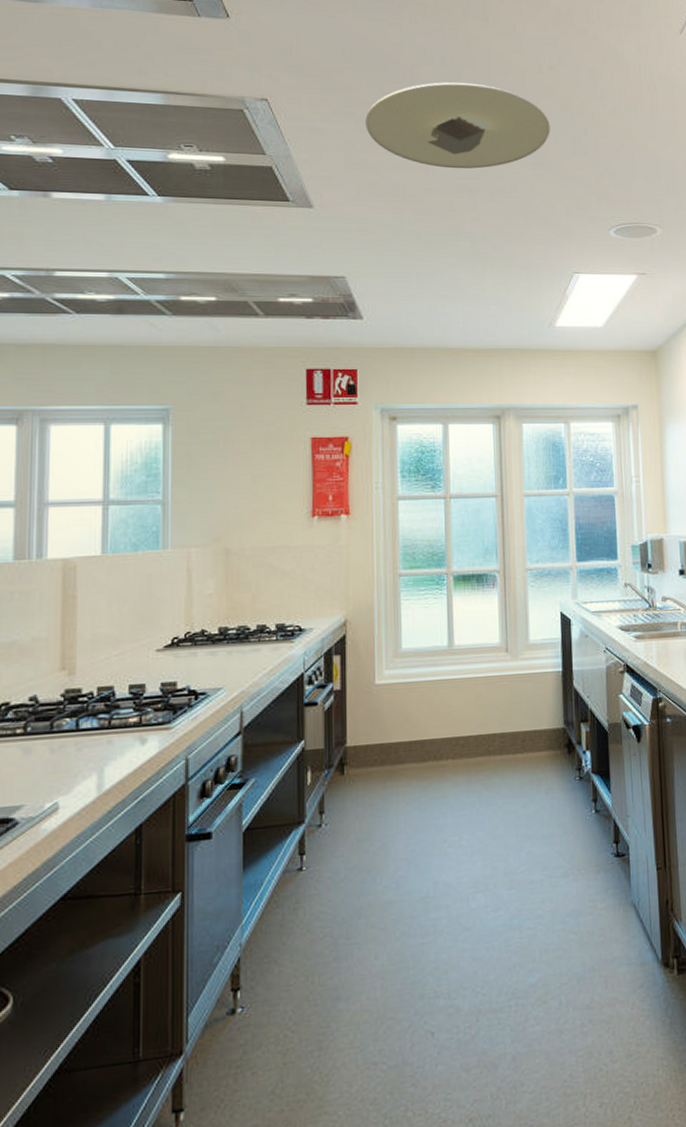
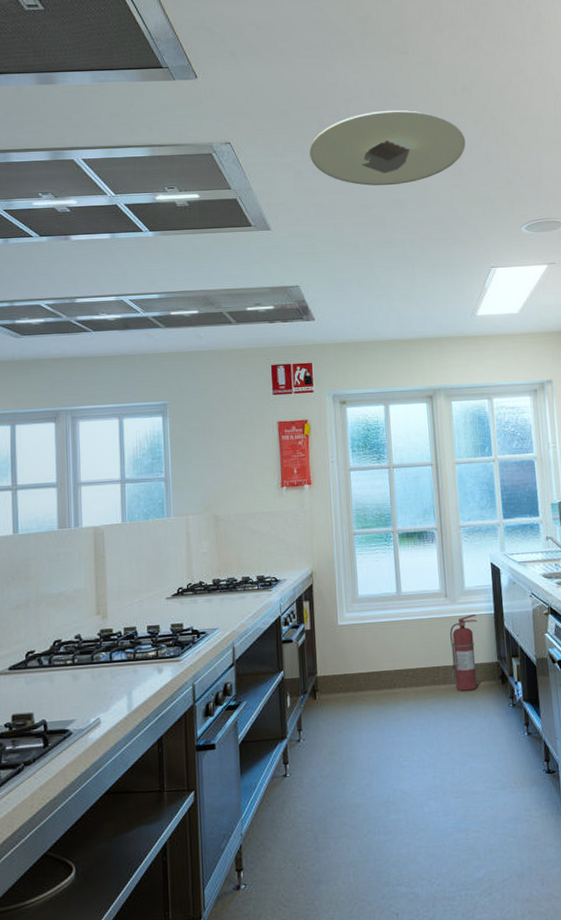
fire extinguisher: none [509,672,542,763] -> present [450,614,477,691]

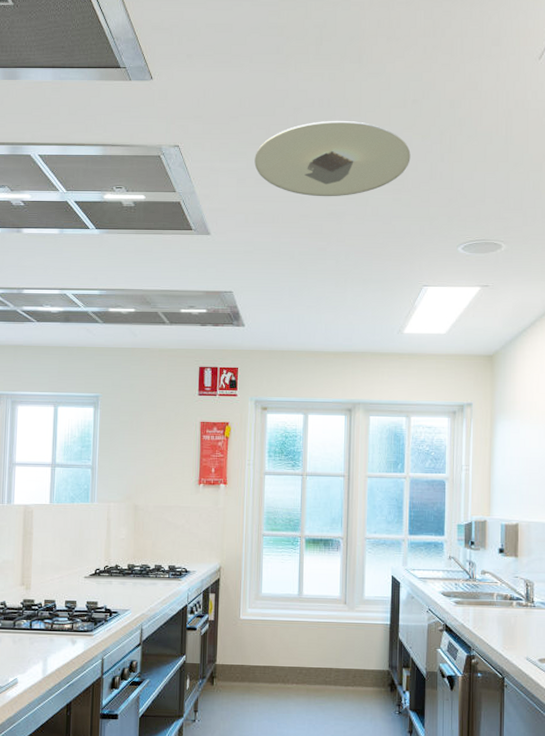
fire extinguisher: present [450,614,477,691] -> none [342,623,373,694]

